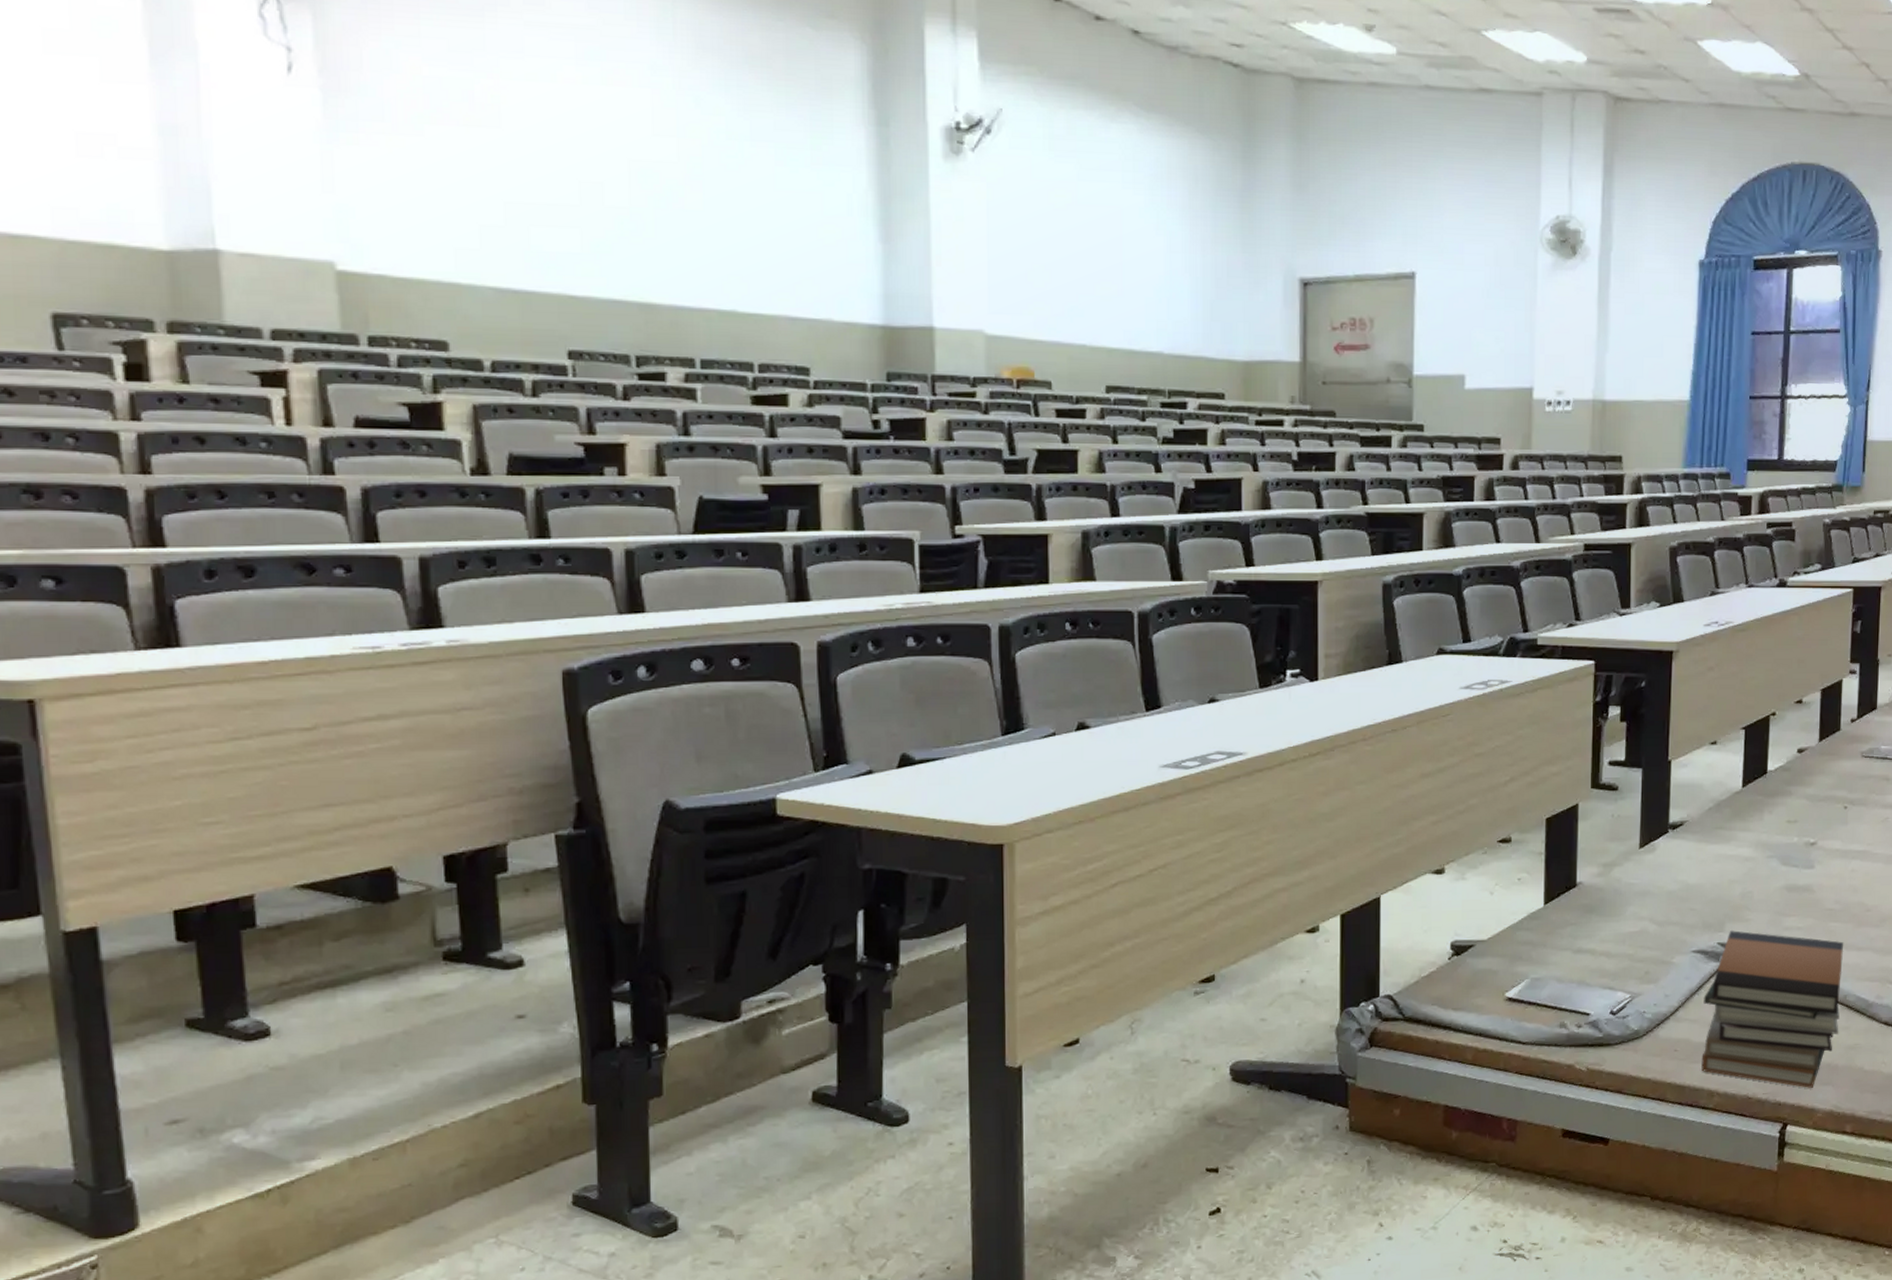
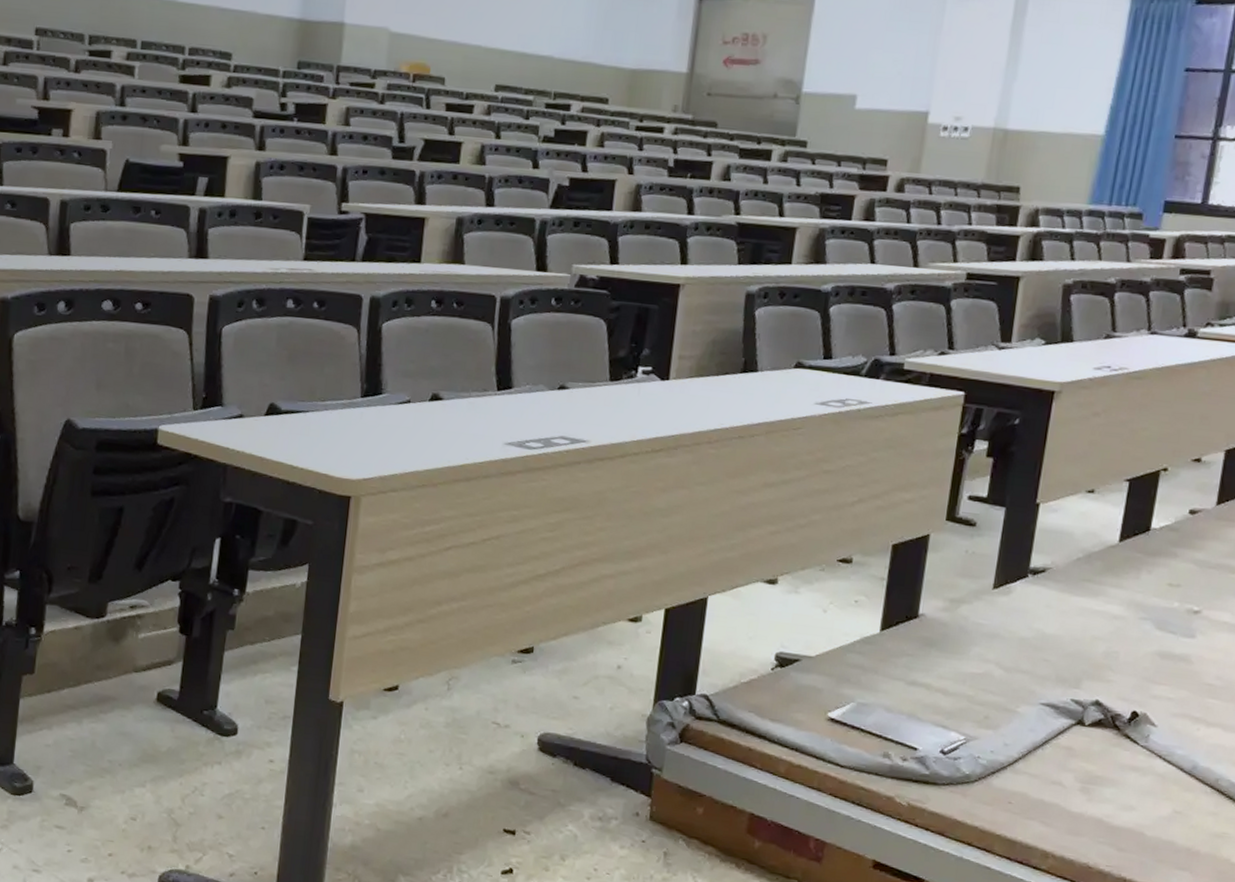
book stack: present [1701,930,1844,1088] -> none [1037,689,1222,870]

